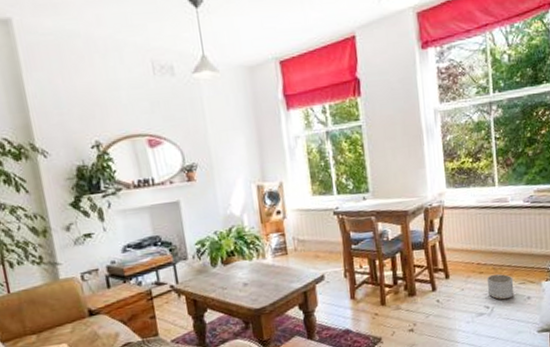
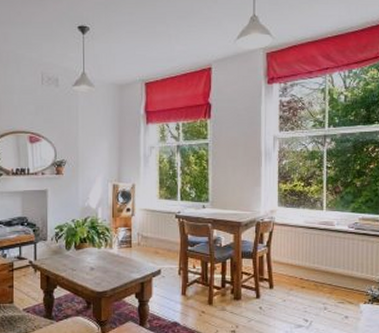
planter: present [486,274,514,300] -> none [307,290,333,316]

